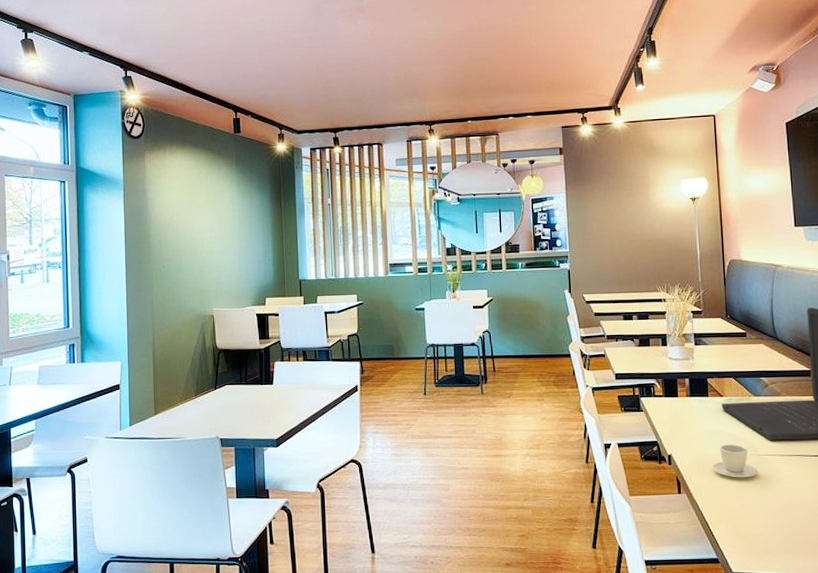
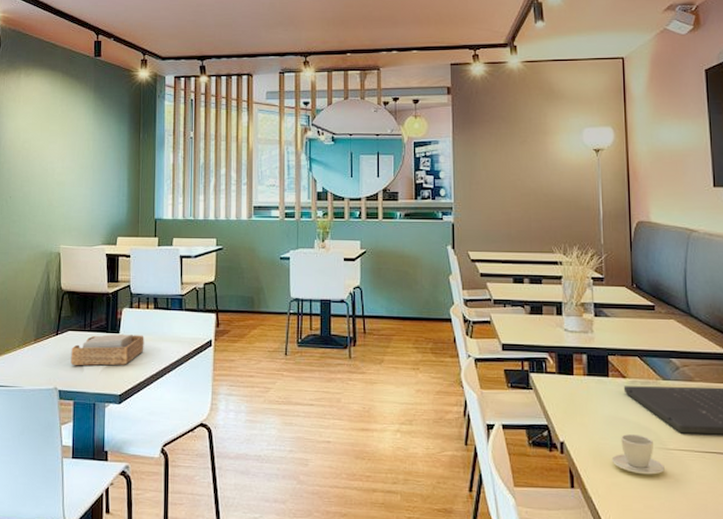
napkin holder: none [229,385,296,416] -> present [71,334,144,366]

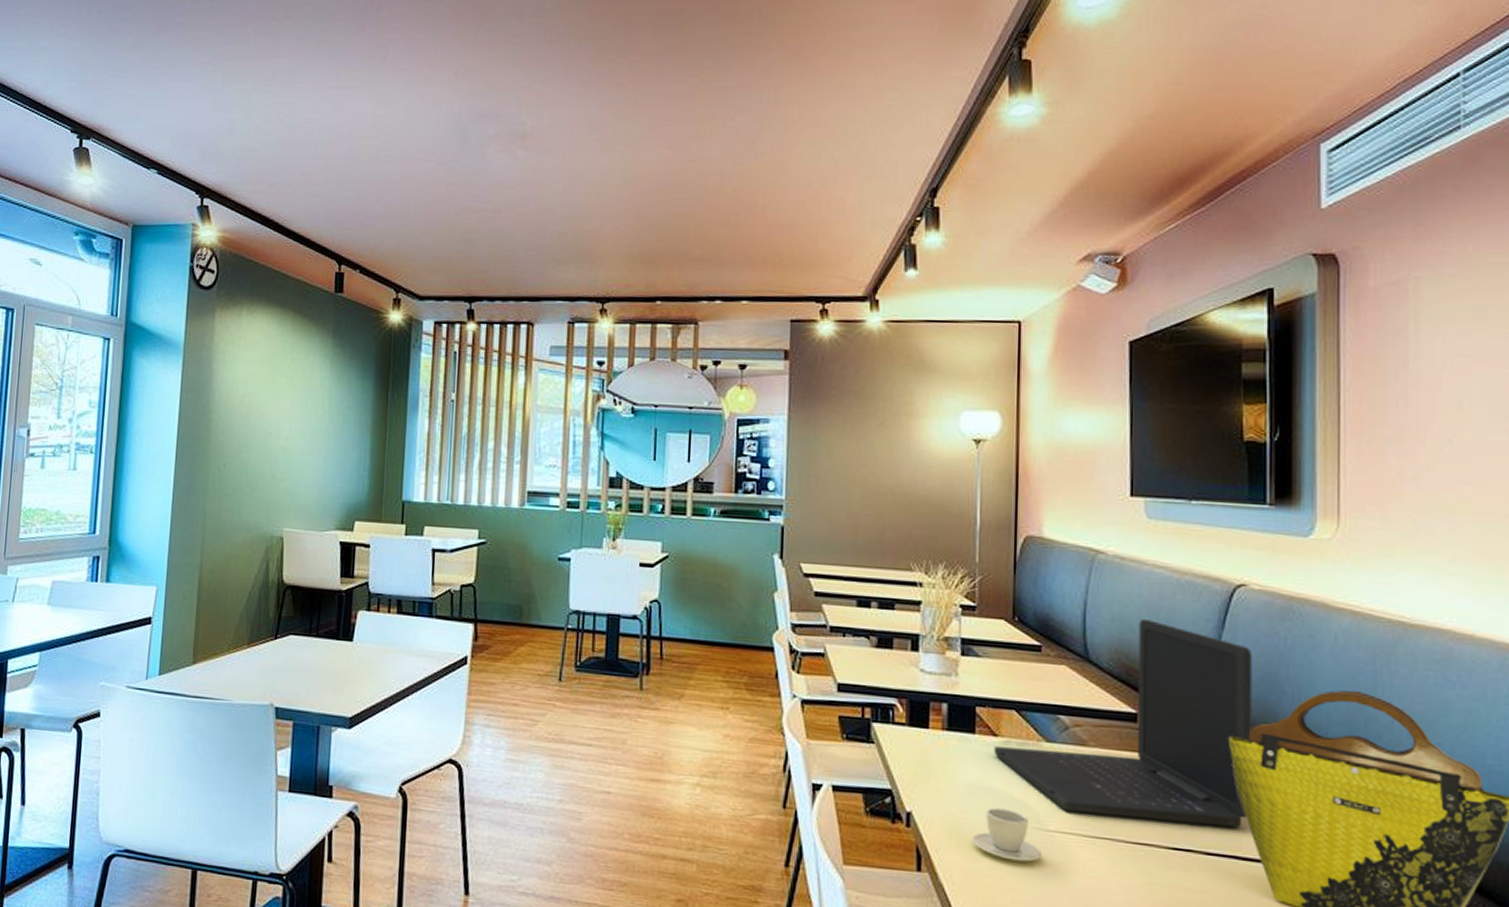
napkin holder: present [71,334,144,366] -> none [291,642,384,682]

